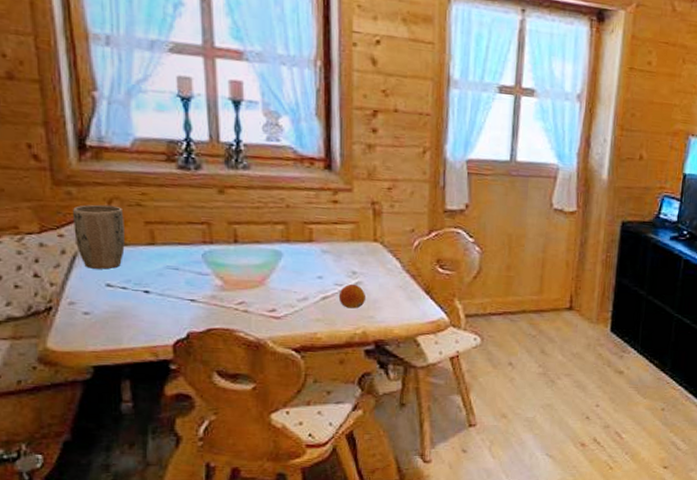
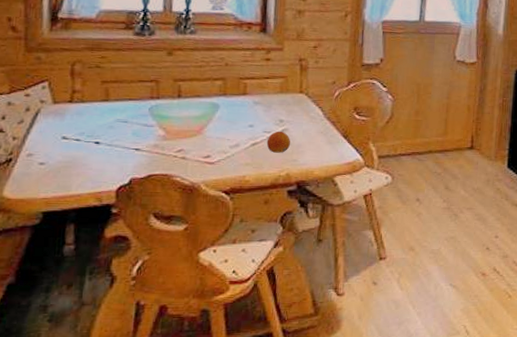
plant pot: present [73,204,125,269] -> none [39,67,84,124]

